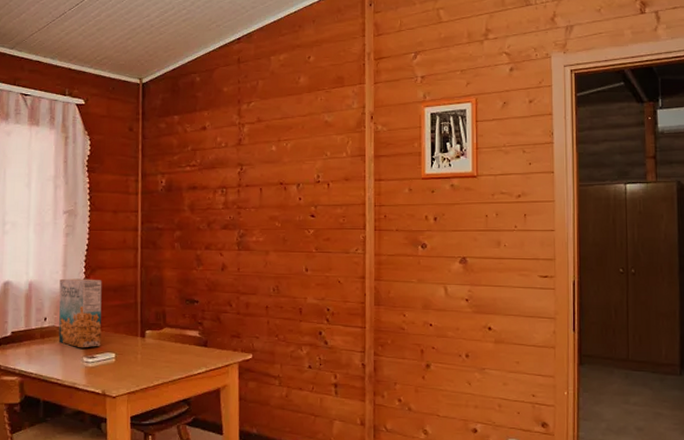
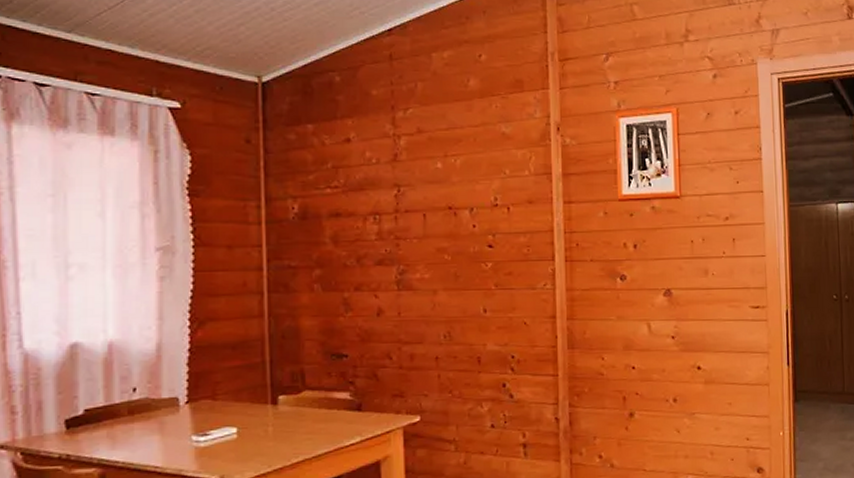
cereal box: present [58,278,102,348] -> none [153,334,217,424]

